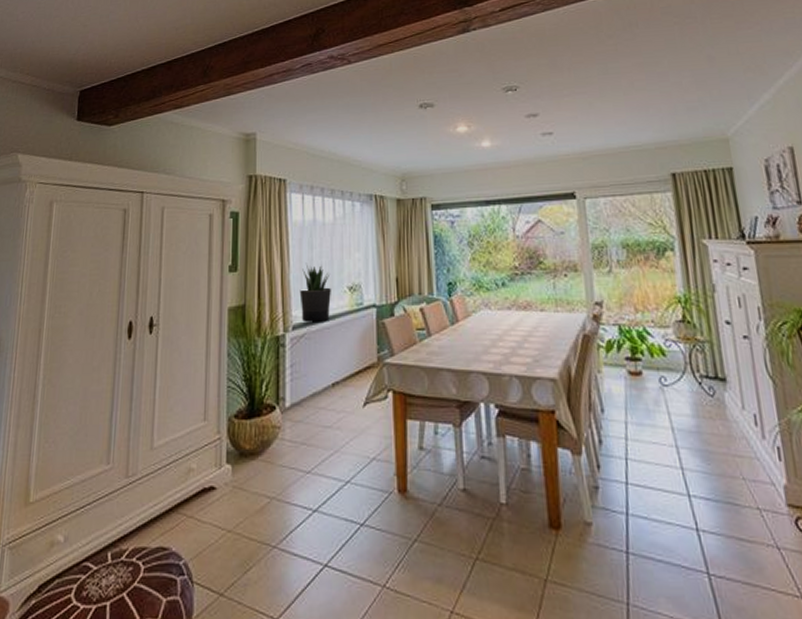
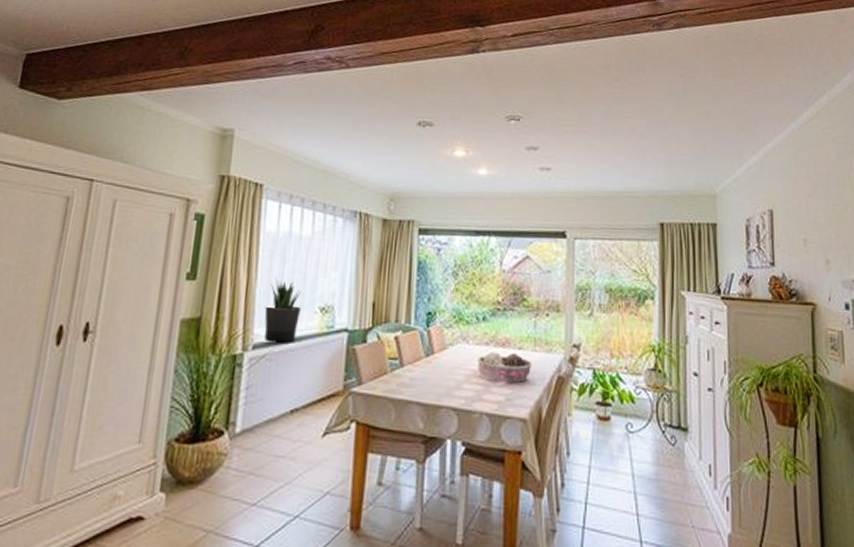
decorative basket: none [501,315,557,346] -> present [477,351,533,384]

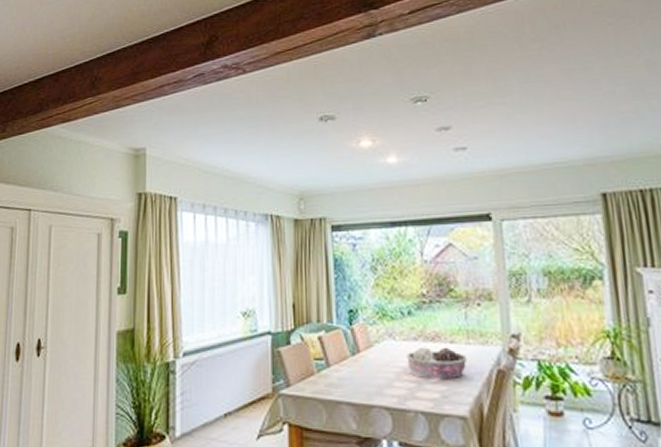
planter: present [264,277,301,343] -> none [190,286,224,349]

